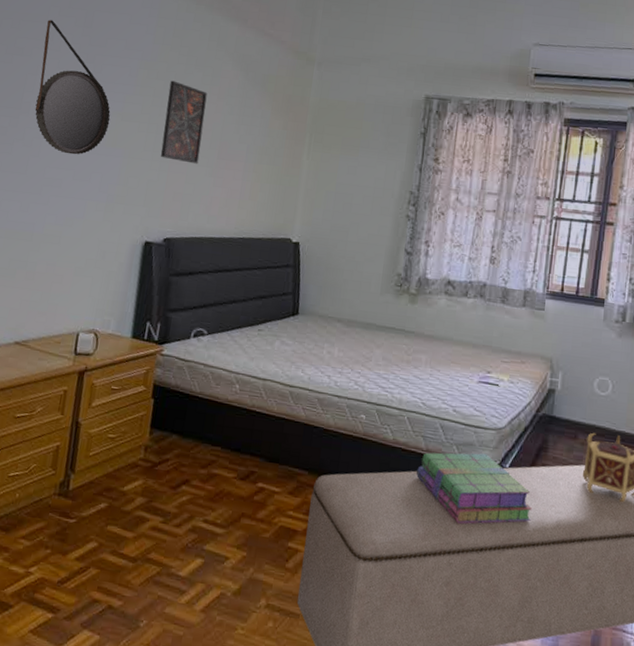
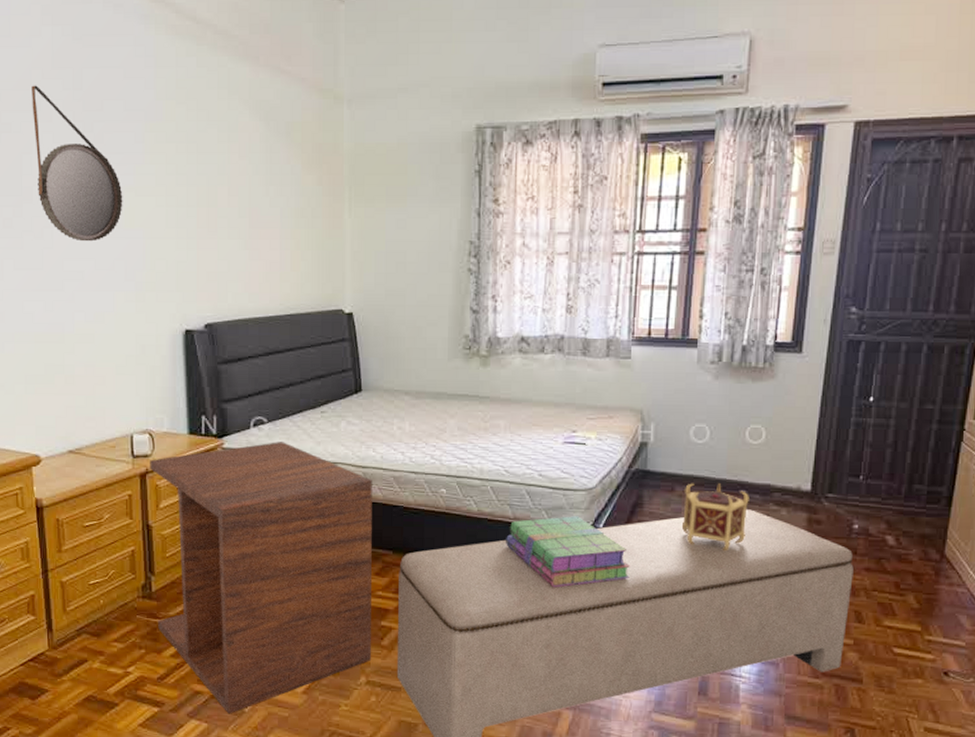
side table: none [68,353,298,628] -> present [150,442,372,714]
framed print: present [160,80,208,164] -> none [182,142,229,237]

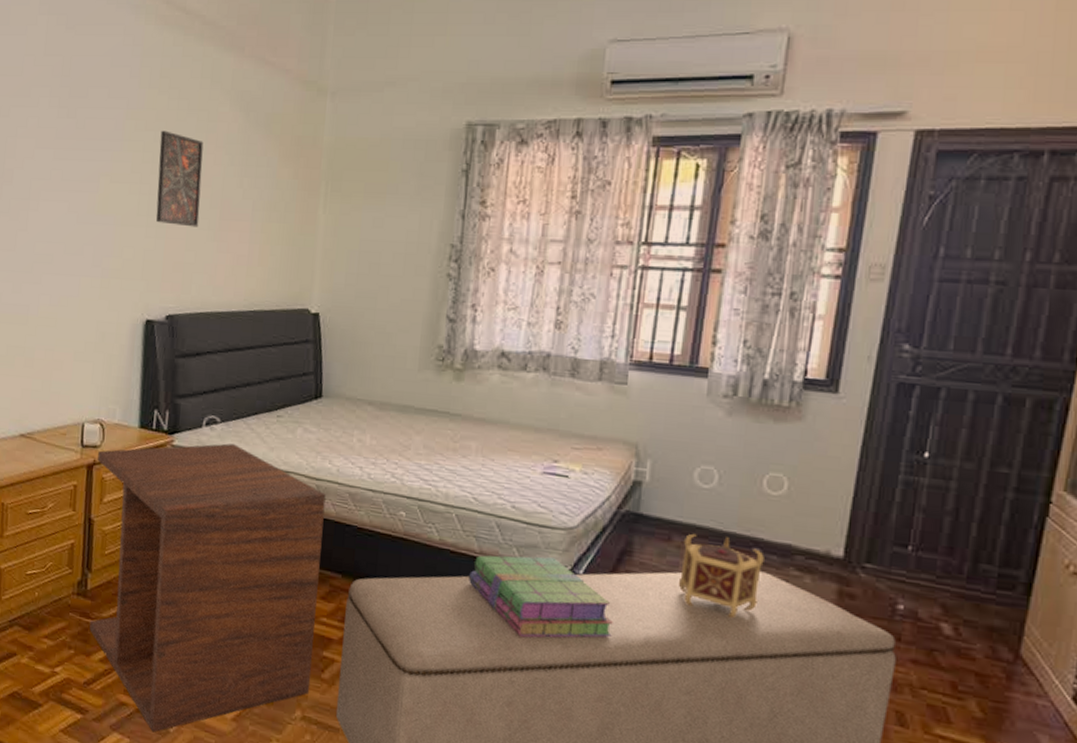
home mirror: present [32,85,123,242] -> none [18,71,99,226]
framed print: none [182,142,229,237] -> present [156,130,204,228]

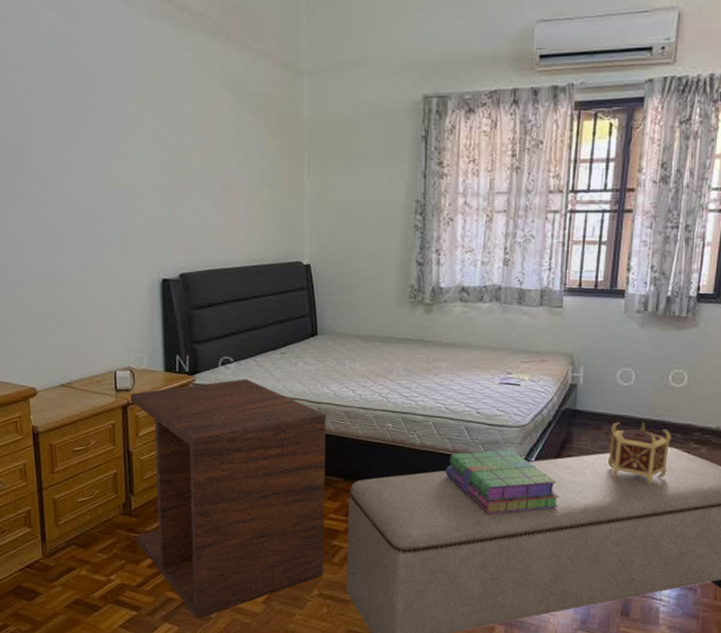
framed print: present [156,130,204,228] -> none [161,112,202,196]

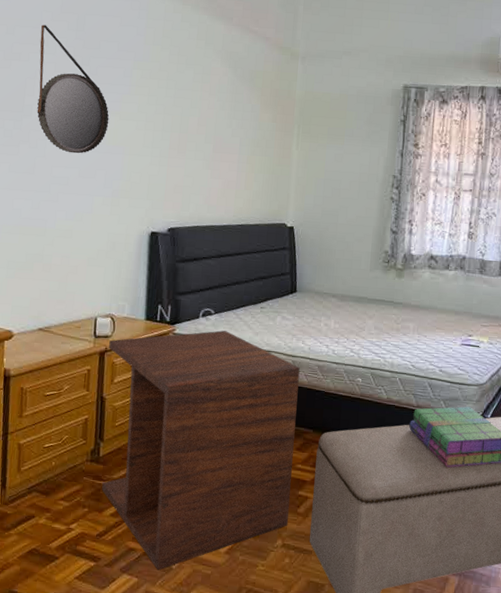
home mirror: none [31,63,109,201] -> present [37,24,109,154]

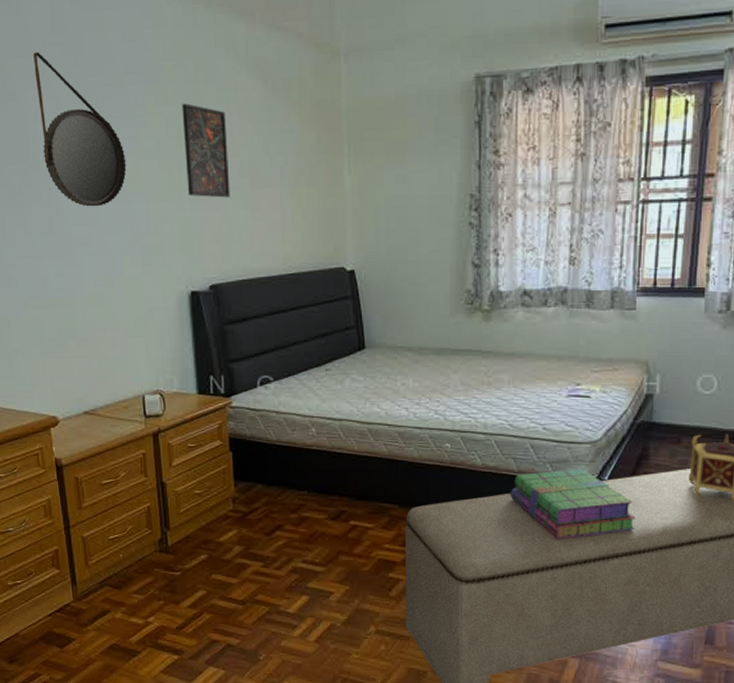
side table: present [102,330,300,570] -> none [162,400,381,662]
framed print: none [159,79,199,158] -> present [182,103,231,198]

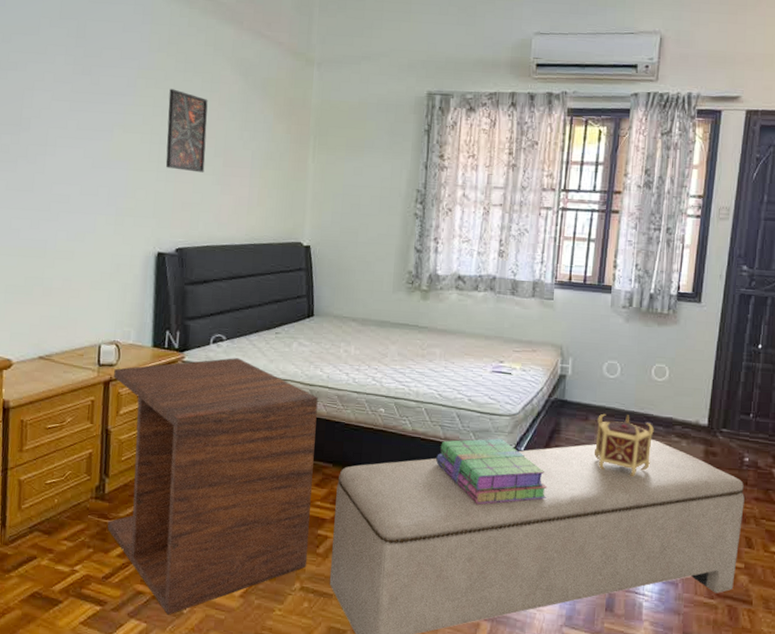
home mirror: present [33,52,127,207] -> none [35,31,112,170]
side table: none [162,400,381,662] -> present [107,358,318,615]

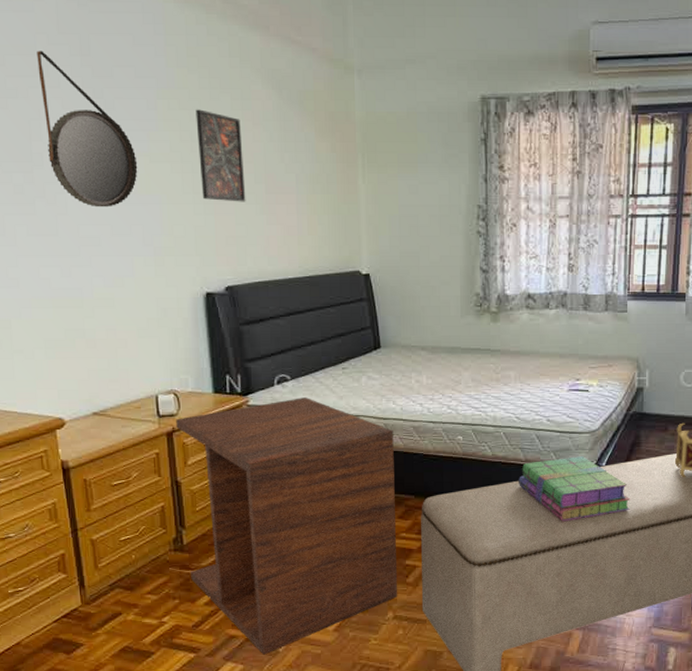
home mirror: none [35,31,112,170] -> present [37,51,138,207]

